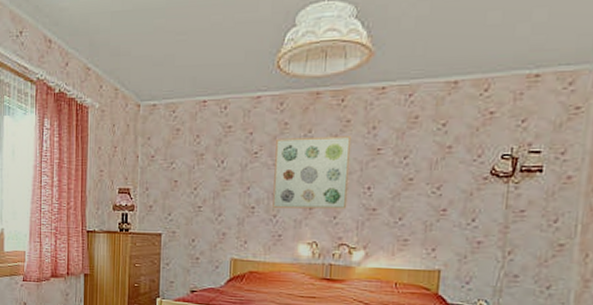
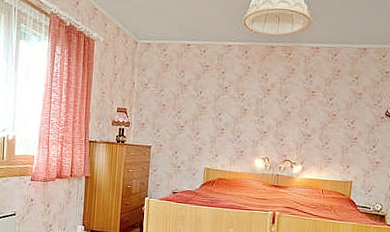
wall art: present [273,136,352,209] -> none [237,78,295,134]

